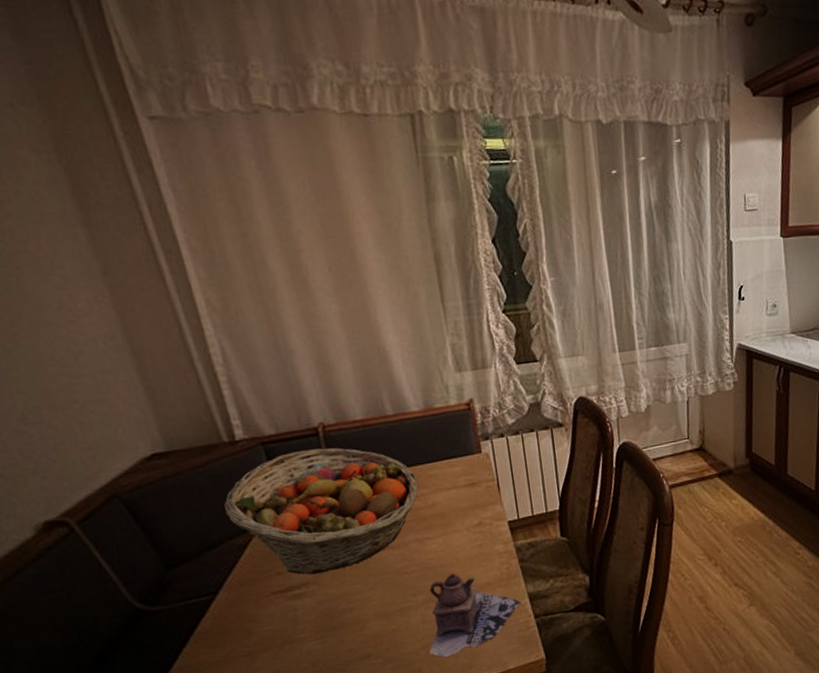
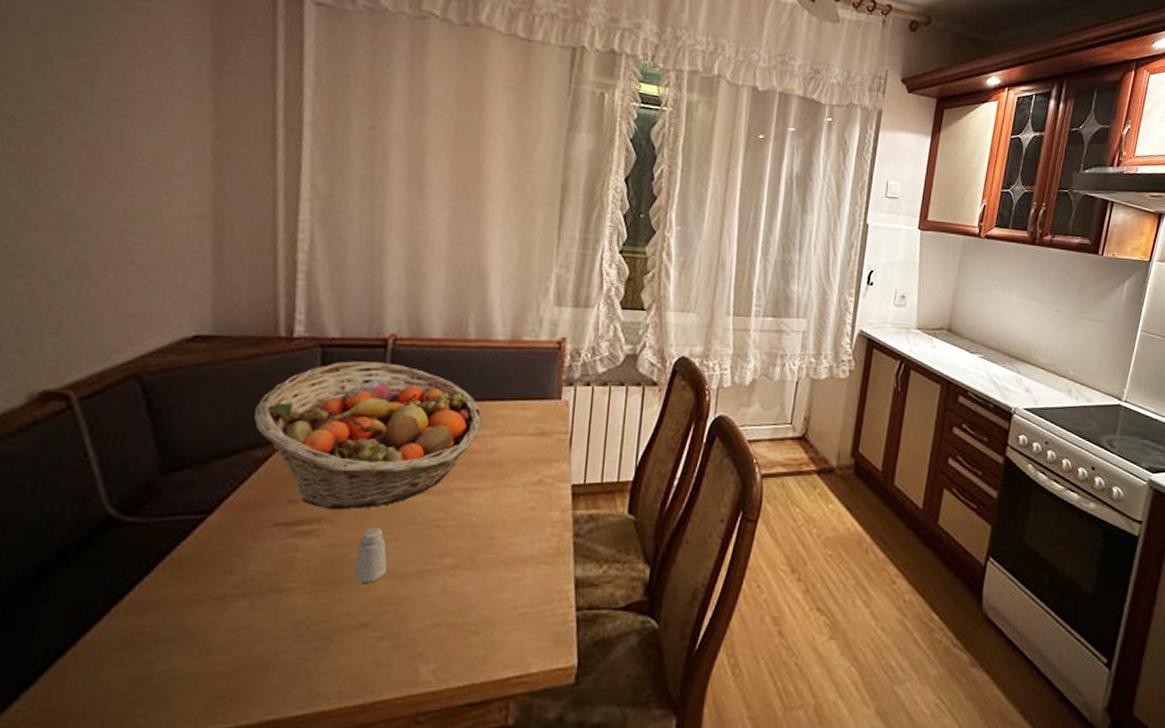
saltshaker: none [345,581,373,626] -> present [354,527,387,583]
teapot: present [428,573,522,658] -> none [438,537,565,645]

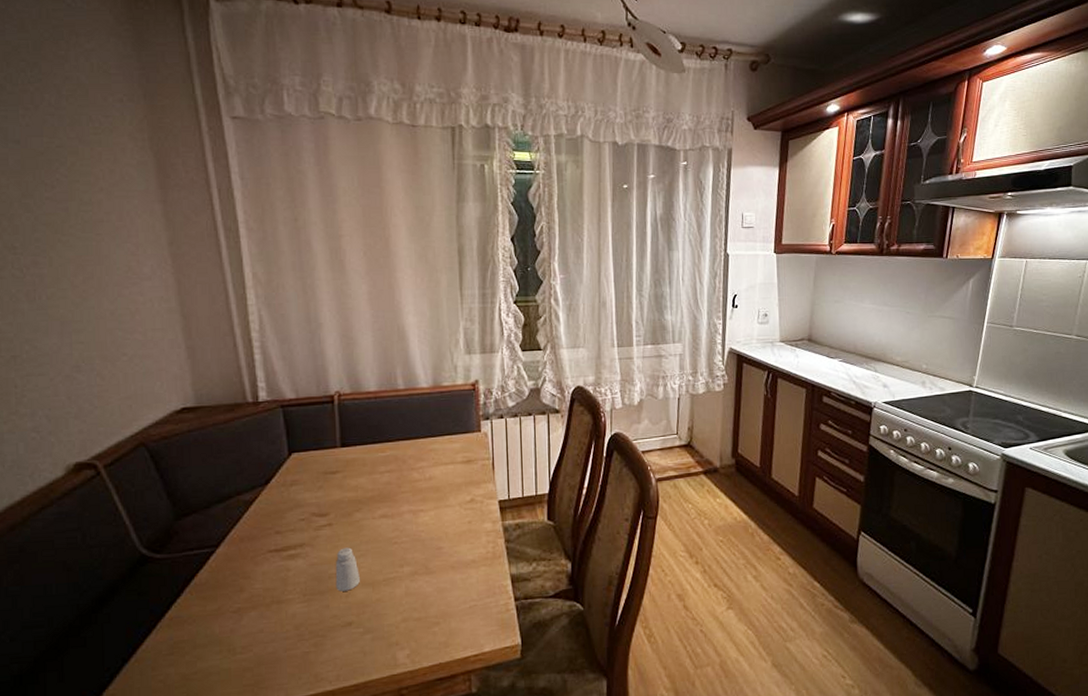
fruit basket: present [254,361,483,510] -> none [239,415,419,537]

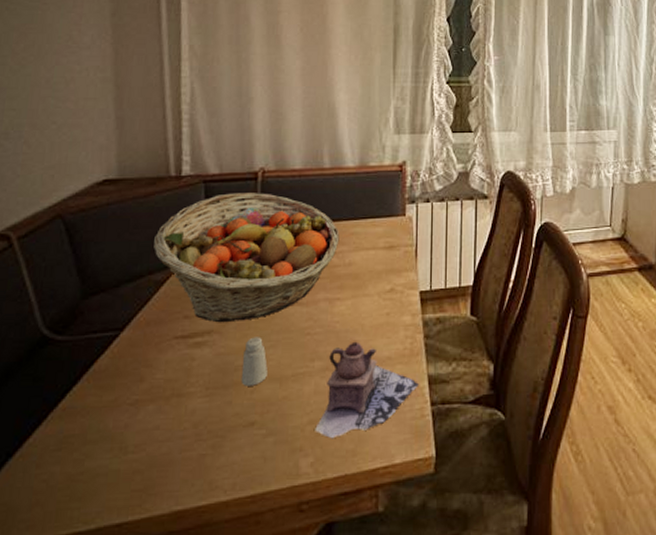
fruit basket: none [239,415,419,537] -> present [154,193,340,323]
teapot: none [407,548,504,634] -> present [313,341,420,439]

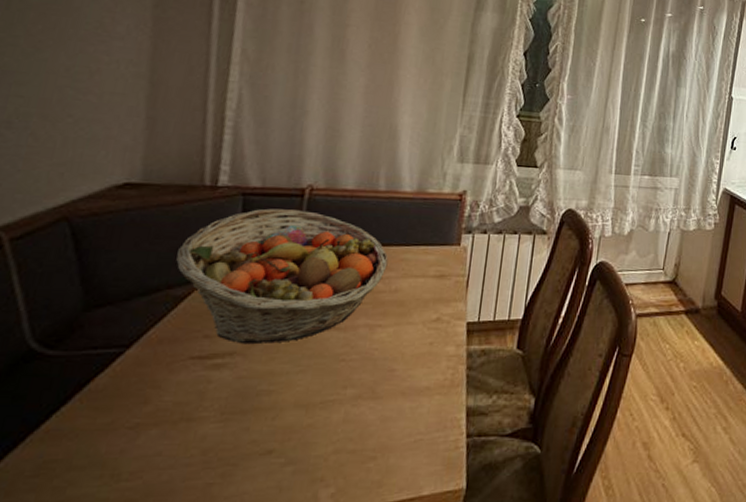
saltshaker: present [241,337,268,386] -> none [262,361,294,412]
teapot: present [313,341,420,439] -> none [338,370,458,470]

